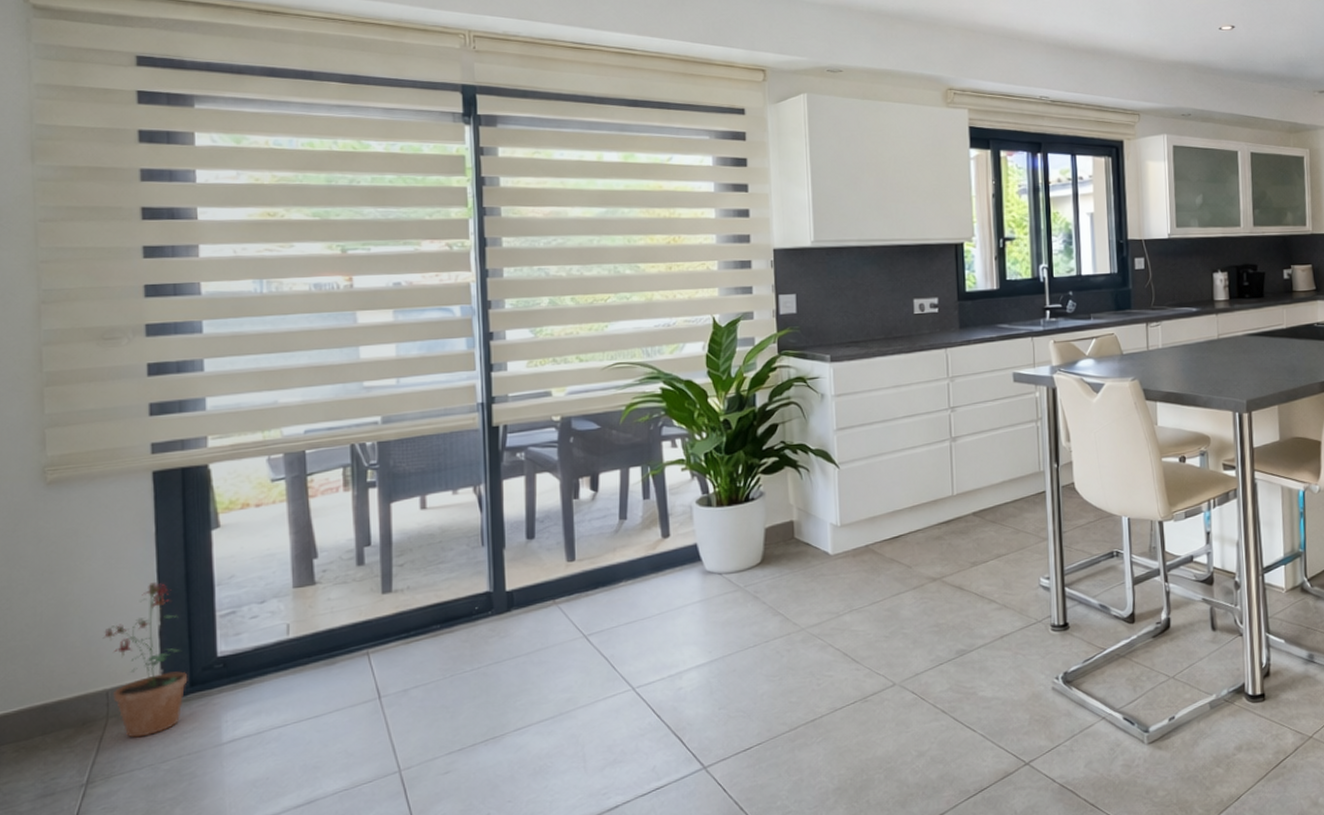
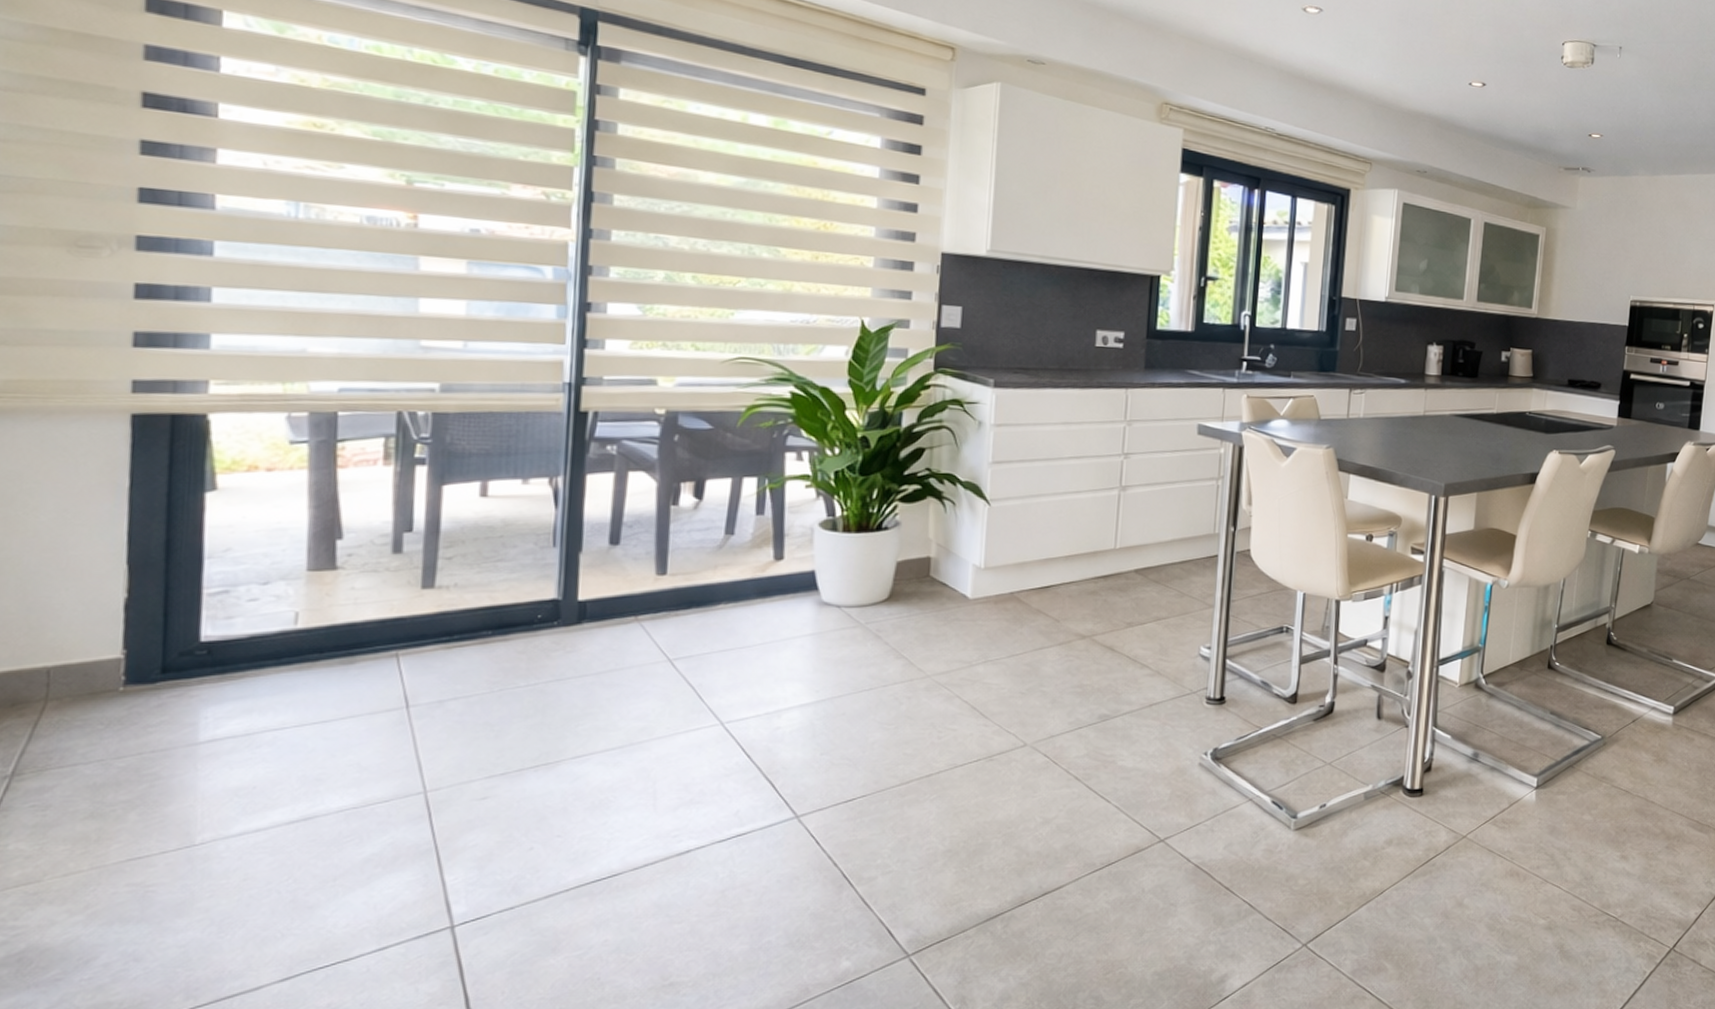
potted plant: present [102,582,188,738] -> none [47,546,160,727]

